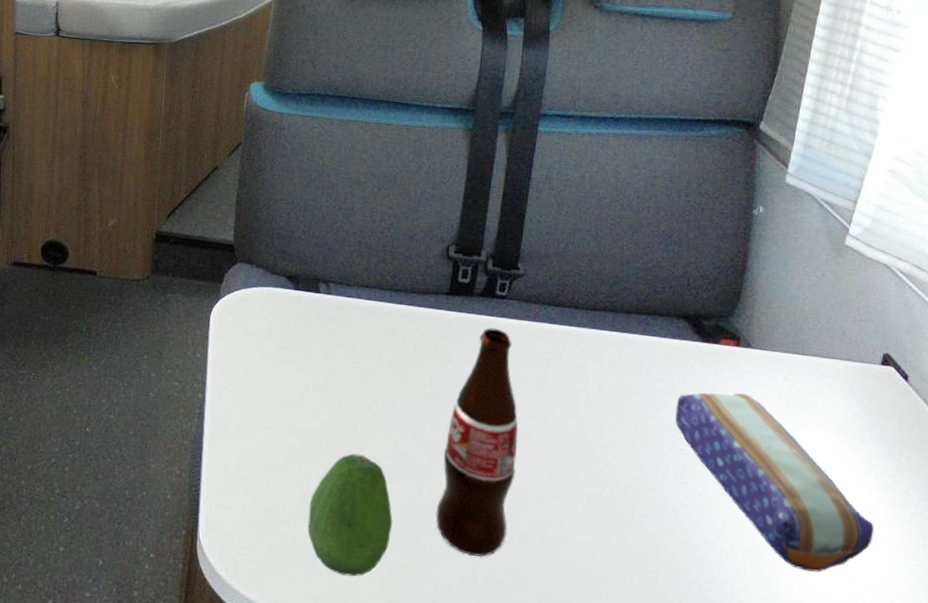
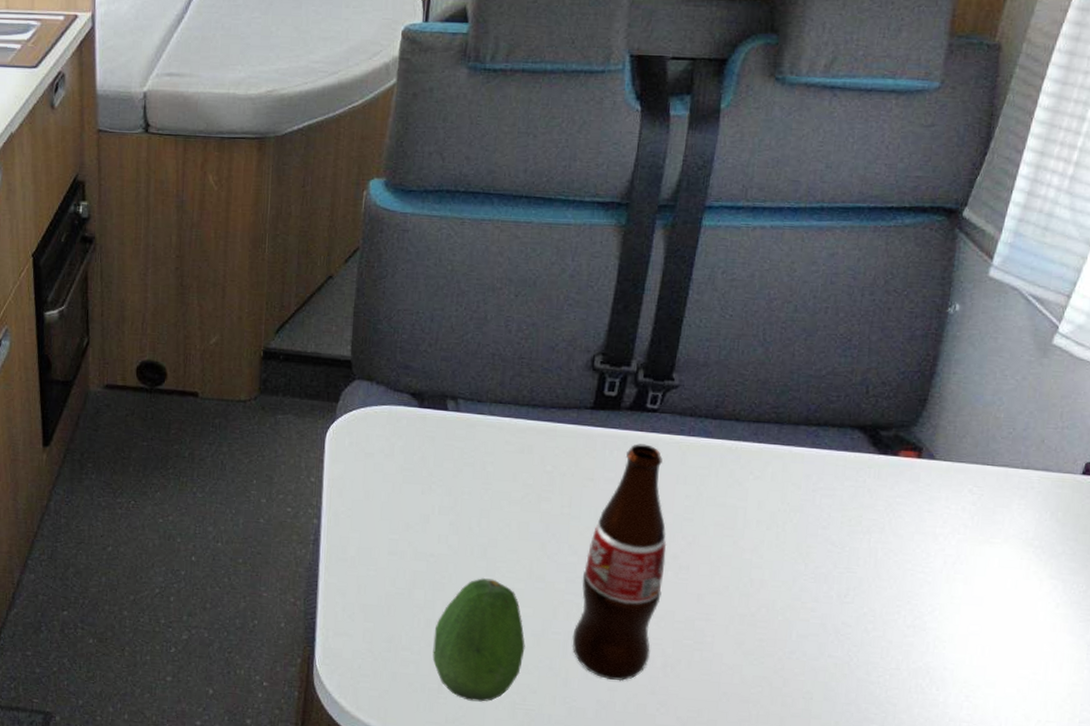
pencil case: present [676,392,874,572] -> none [843,508,1058,691]

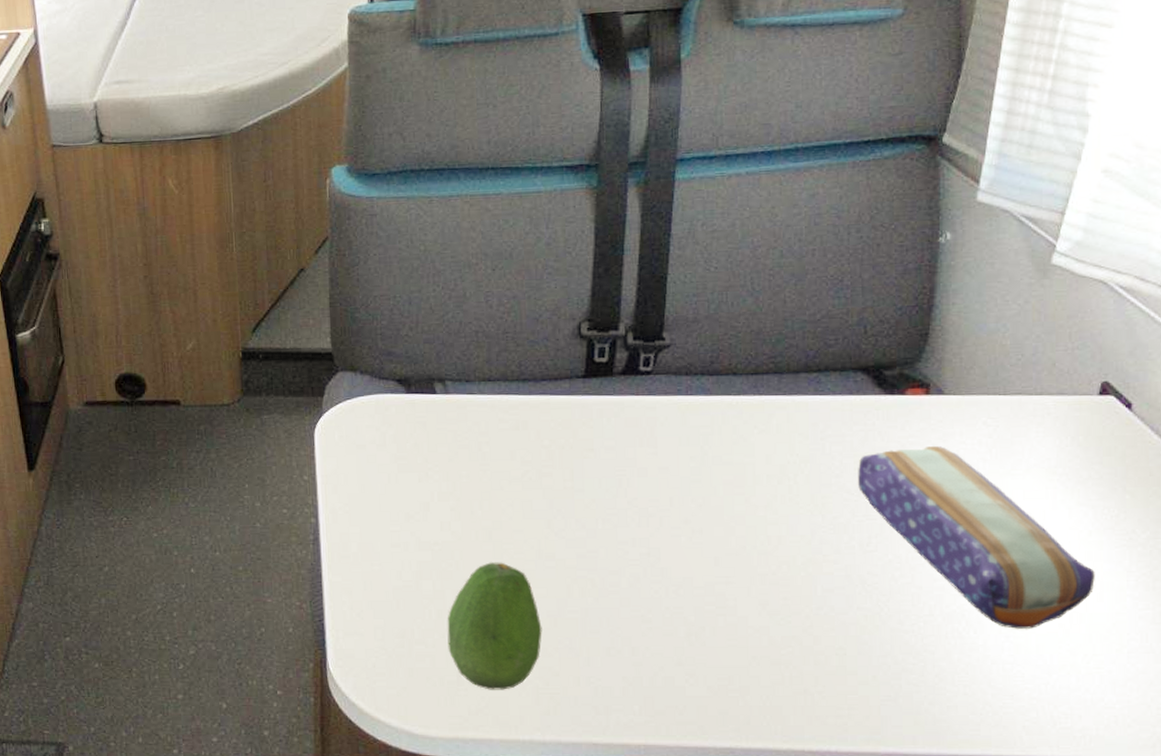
bottle: present [572,444,667,681] -> none [590,408,677,655]
pencil case: none [843,508,1058,691] -> present [858,446,1095,629]

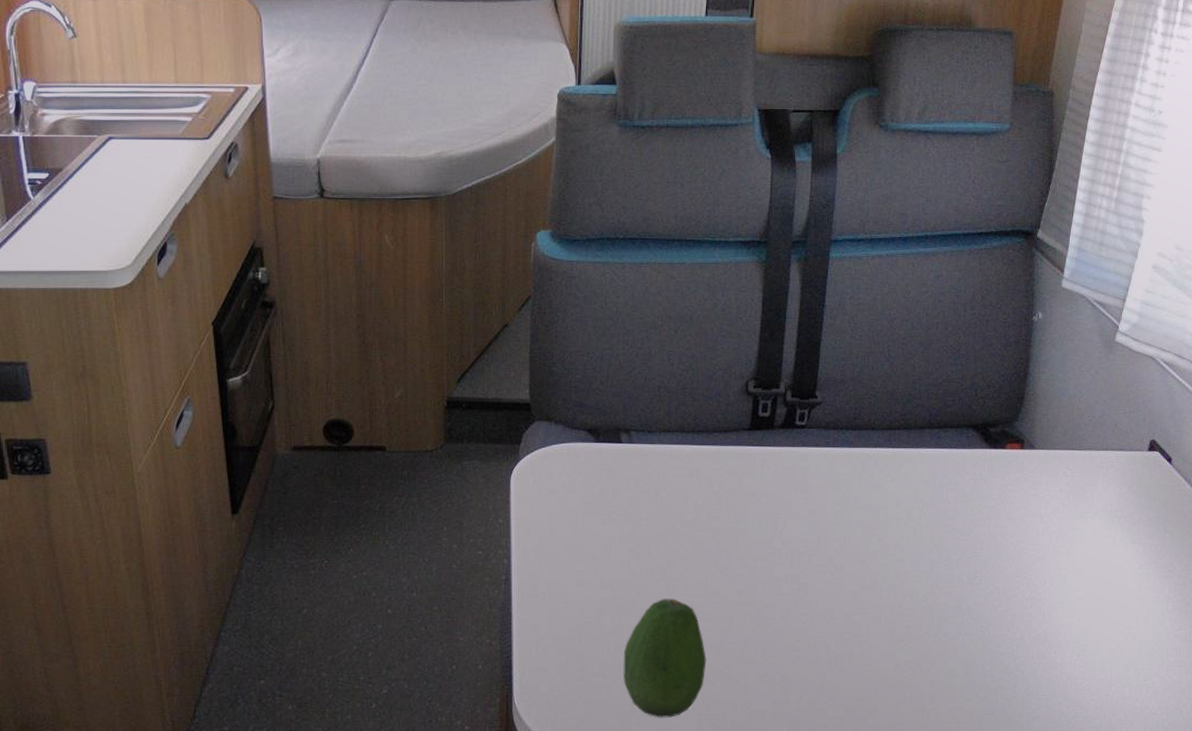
pencil case: present [858,446,1095,629] -> none [968,493,1144,649]

